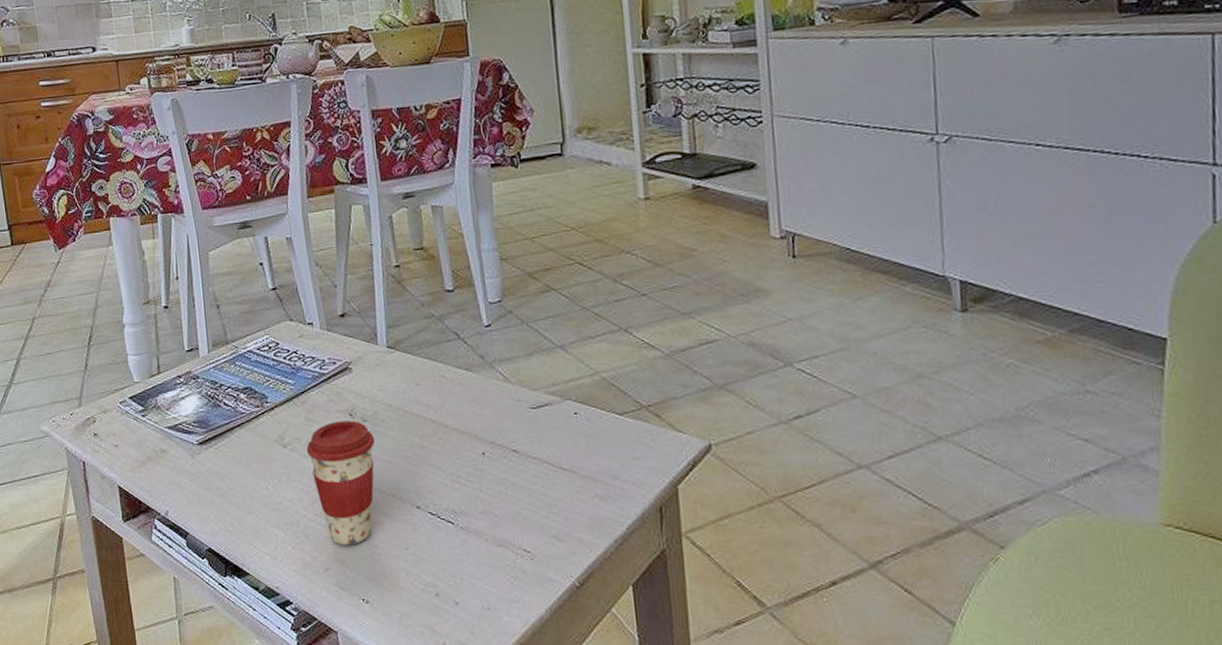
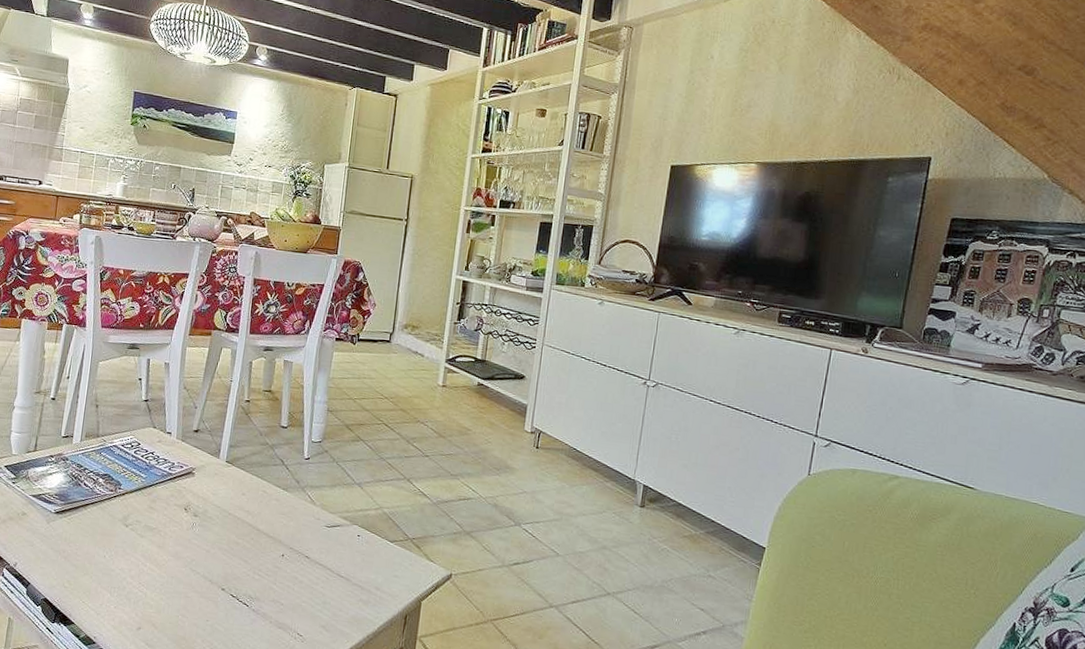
coffee cup: present [306,420,376,546] -> none [143,512,201,612]

